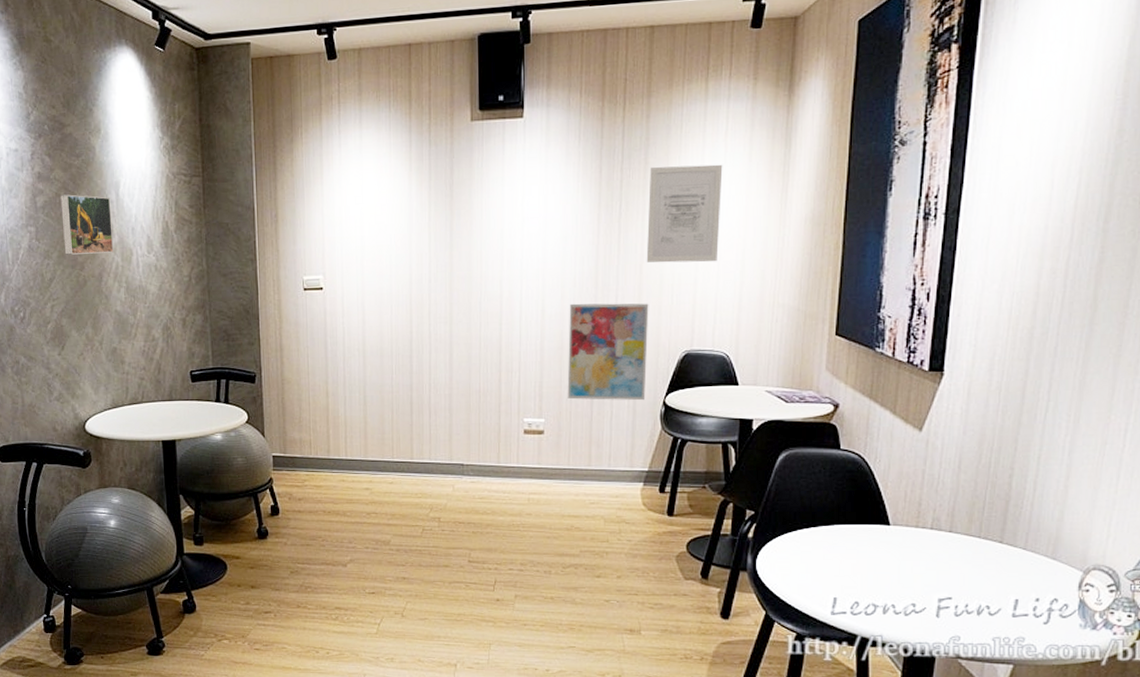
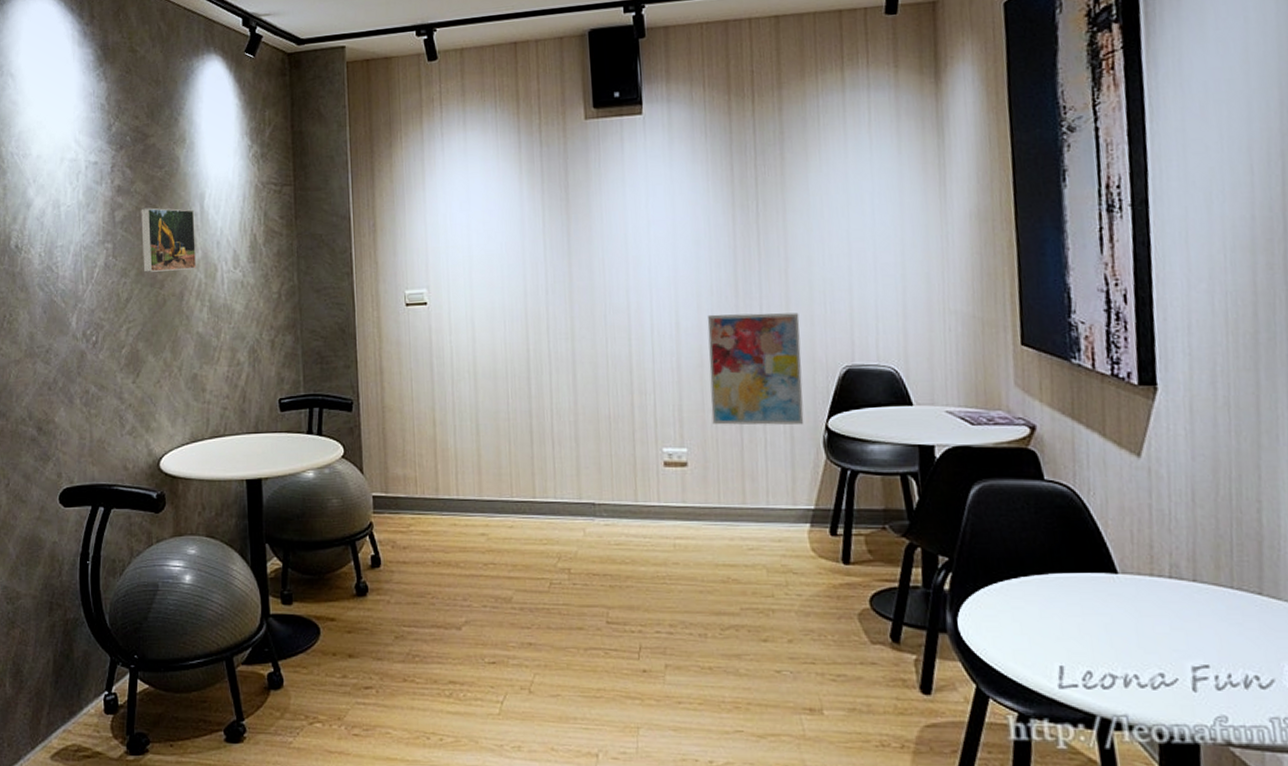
wall art: present [646,164,723,263] -> none [787,157,874,267]

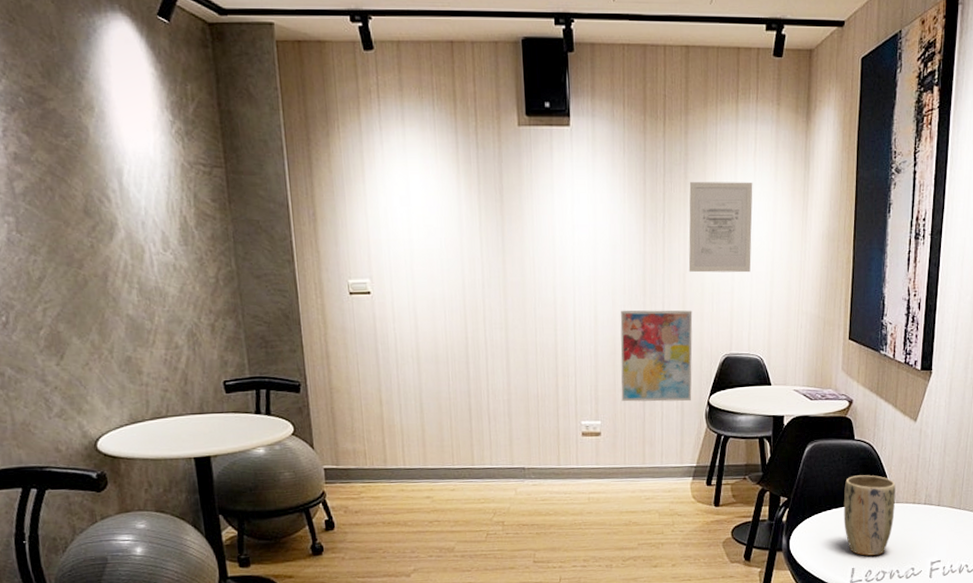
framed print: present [141,207,197,273] -> none [46,180,121,250]
wall art: none [787,157,874,267] -> present [688,182,753,273]
plant pot: none [1035,530,1121,649] -> present [843,475,896,556]

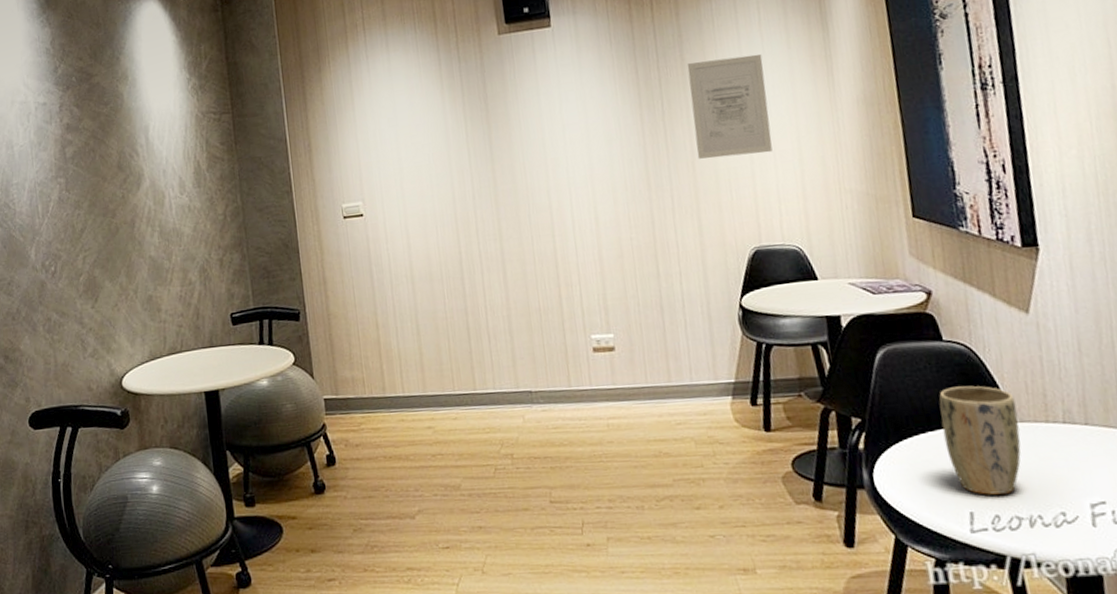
wall art: present [620,310,693,402] -> none [624,201,720,310]

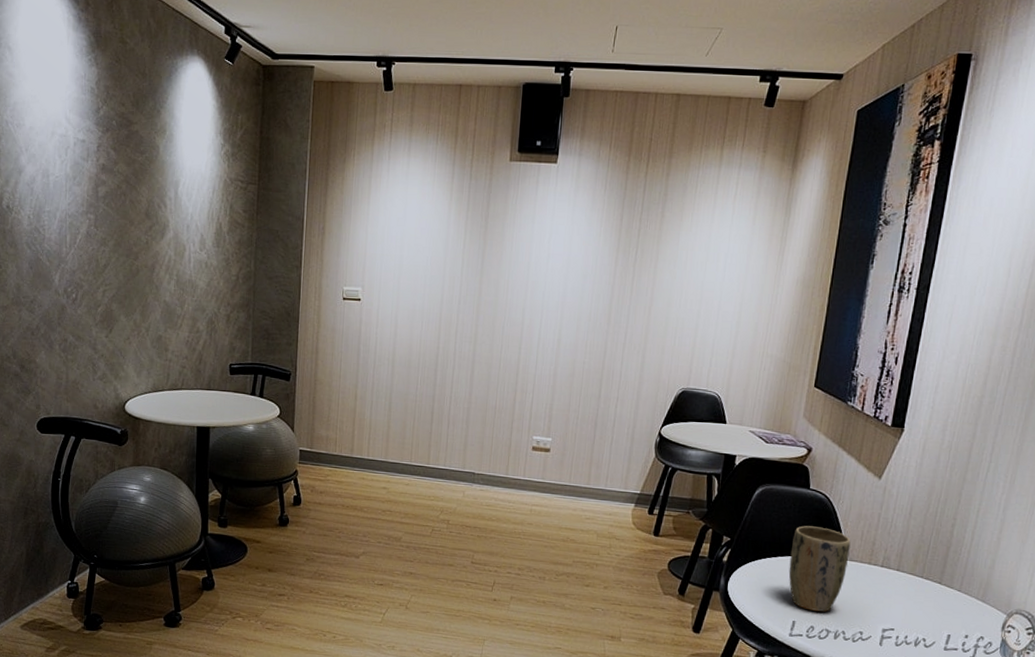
wall art: present [687,54,773,159] -> none [655,221,730,311]

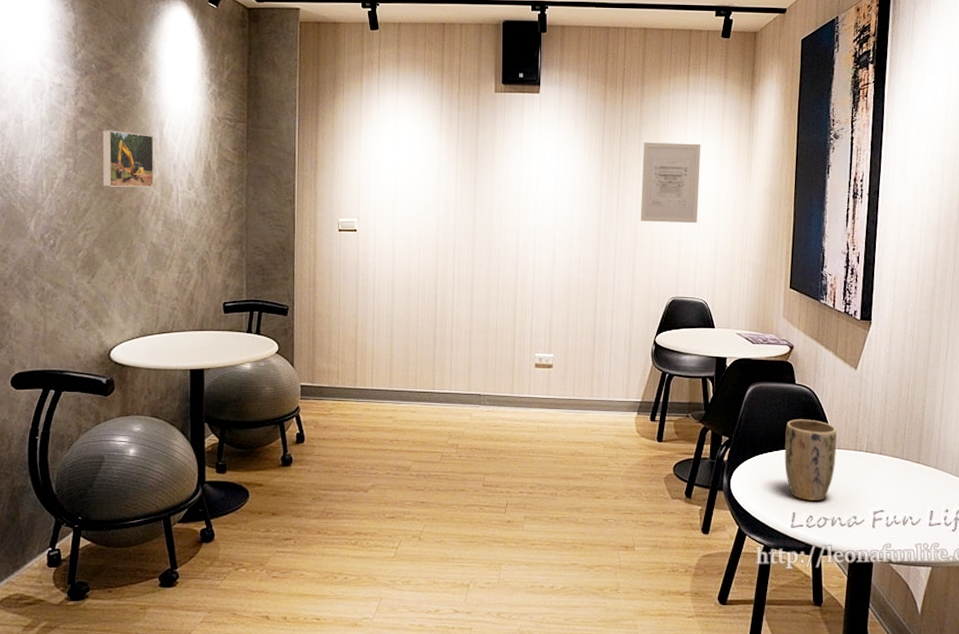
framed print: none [121,187,169,247] -> present [102,130,154,187]
wall art: none [655,221,730,311] -> present [640,143,701,224]

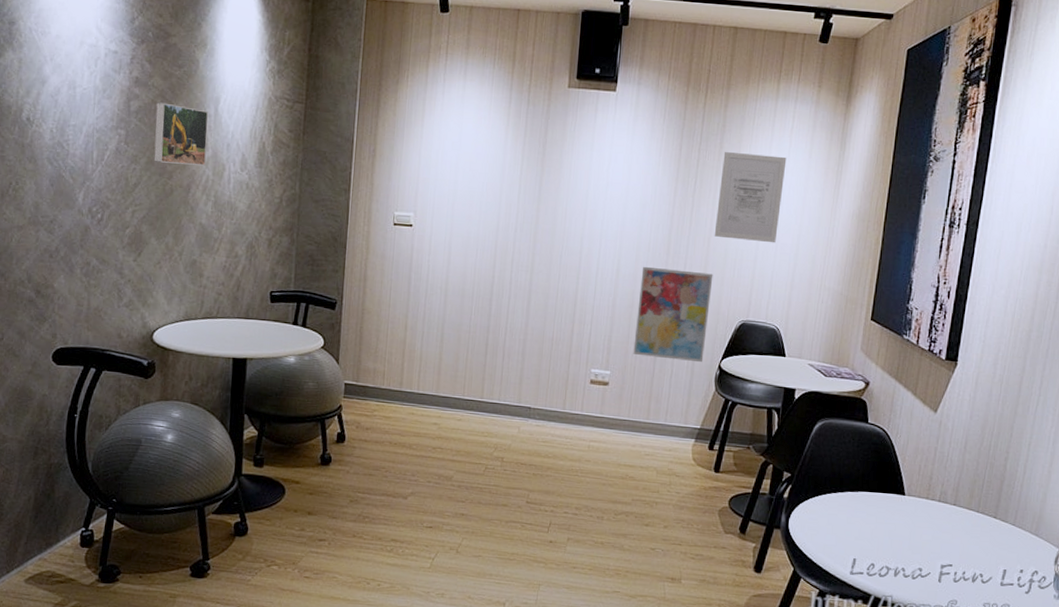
wall art: none [573,253,642,340] -> present [633,266,713,363]
plant pot: present [784,419,837,501] -> none [848,460,909,549]

